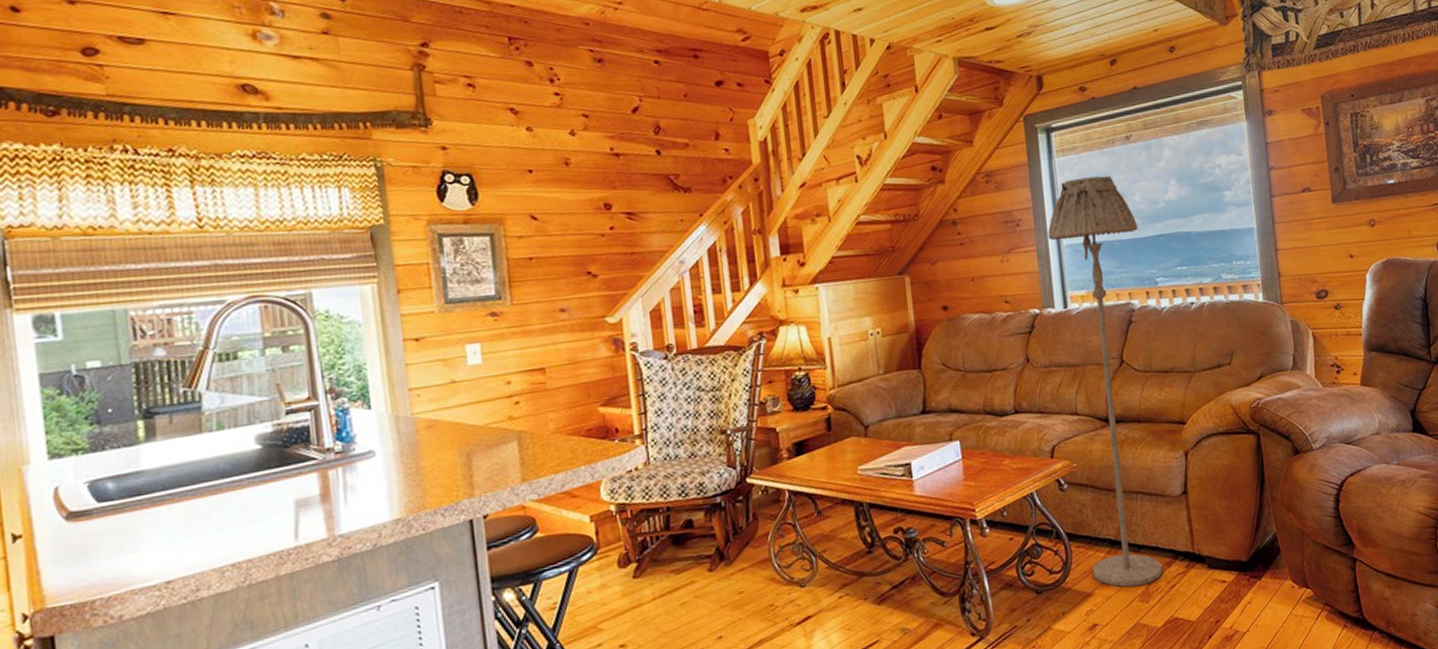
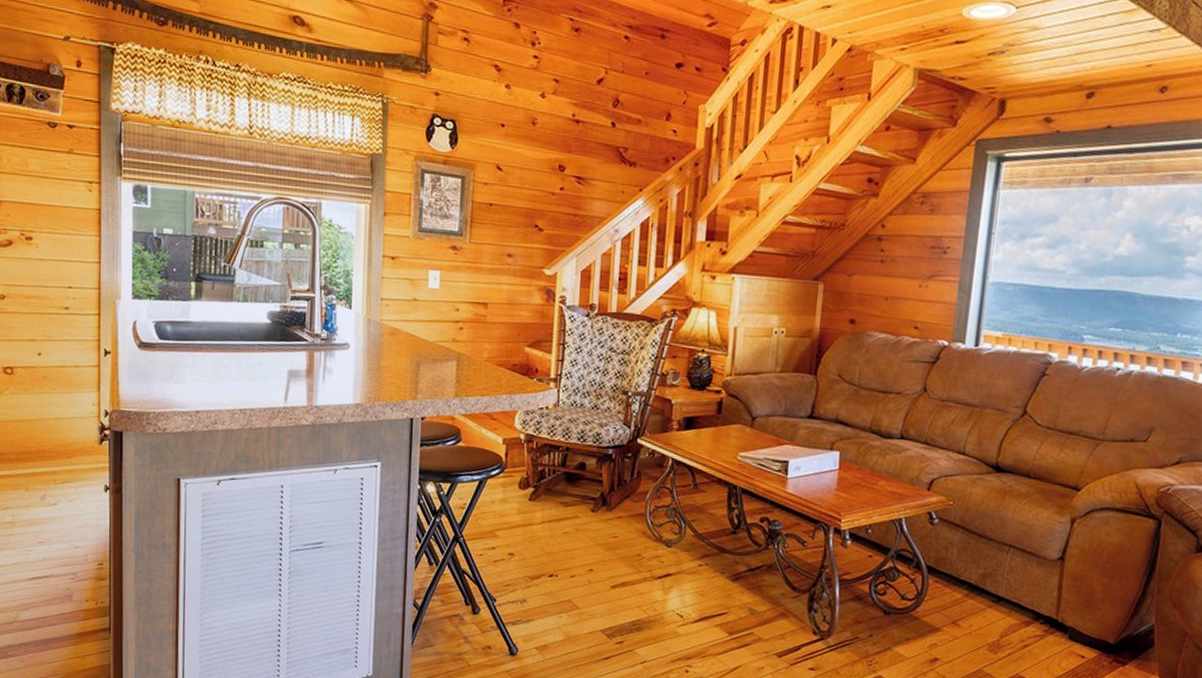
floor lamp: present [1047,175,1163,587] -> none [945,214,1077,636]

